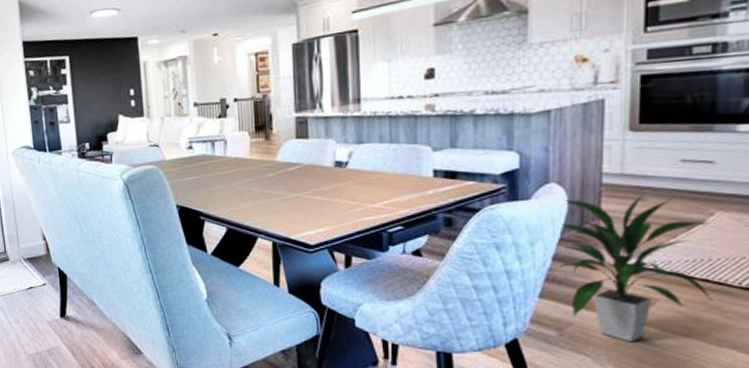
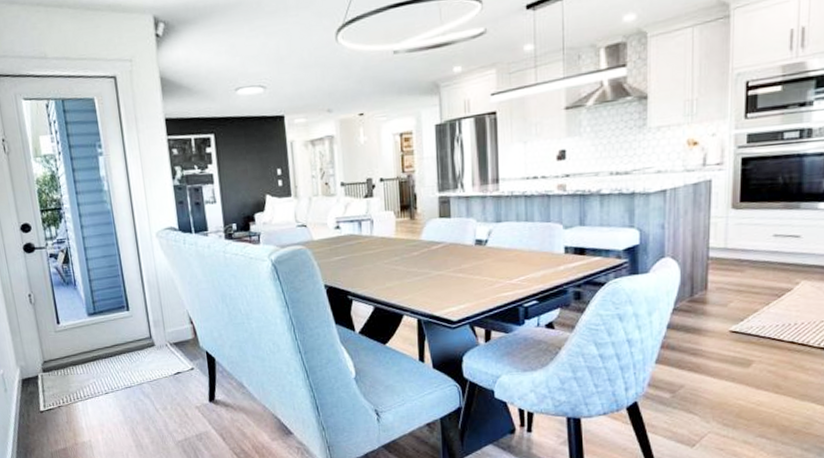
indoor plant: present [558,192,713,343] -> none [672,264,798,401]

